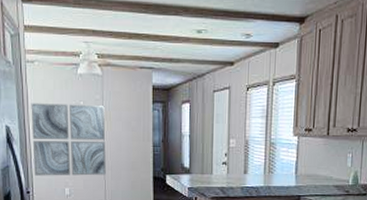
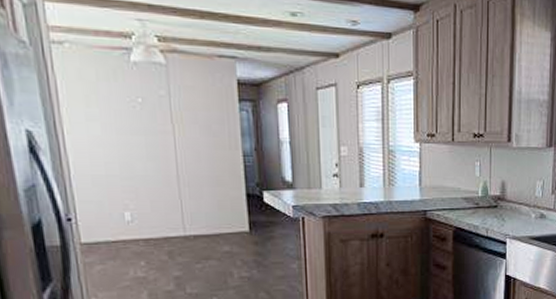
wall art: present [31,103,106,176] -> none [62,99,182,197]

